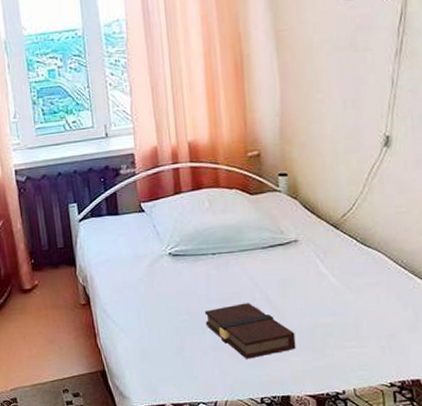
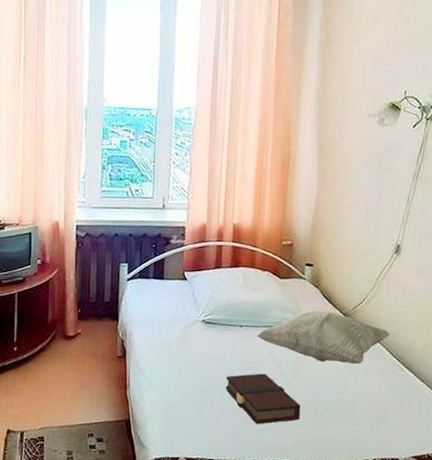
decorative pillow: none [233,223,392,282] -> present [257,311,391,364]

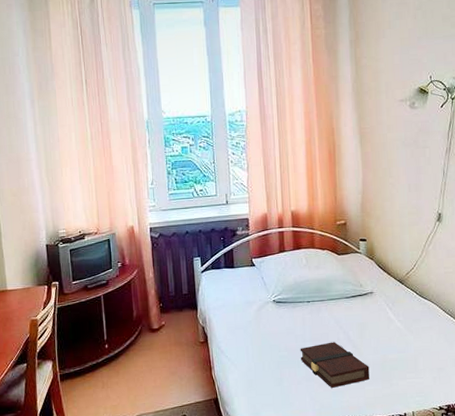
decorative pillow: present [257,311,391,364] -> none [323,279,442,325]

